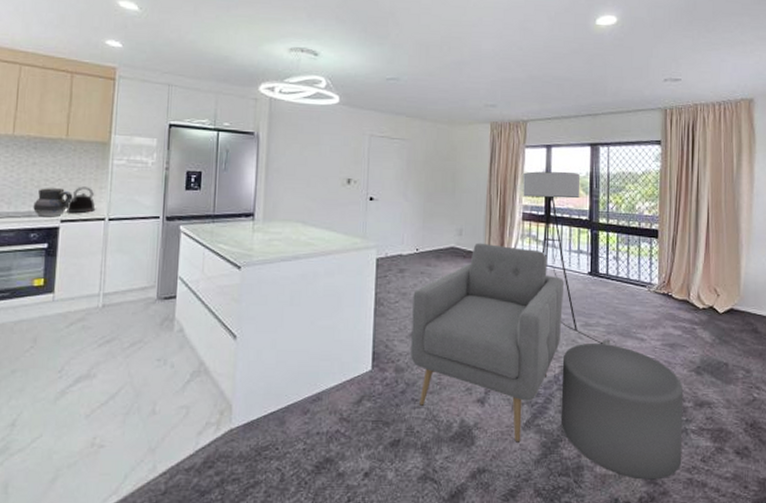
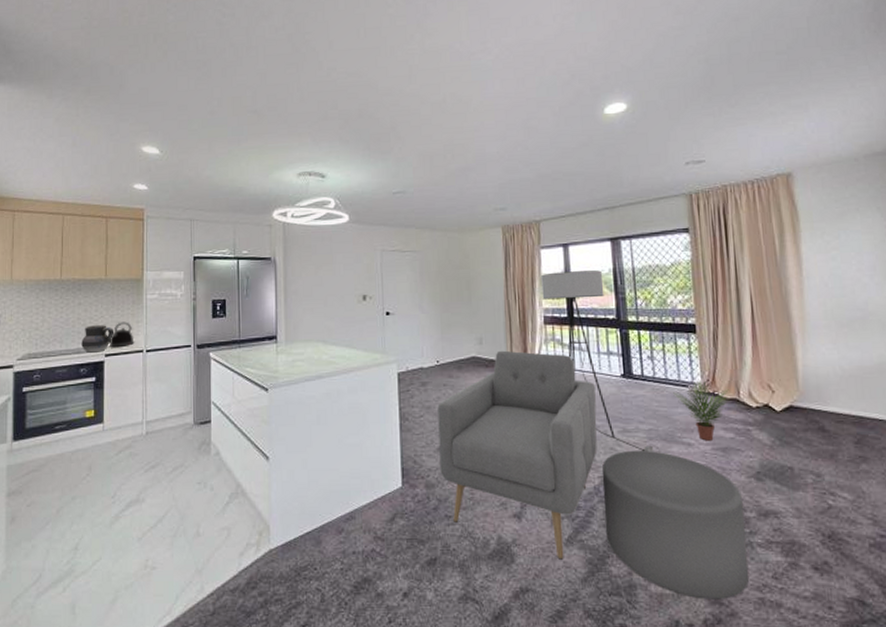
potted plant: none [633,281,681,337] -> present [673,380,730,441]

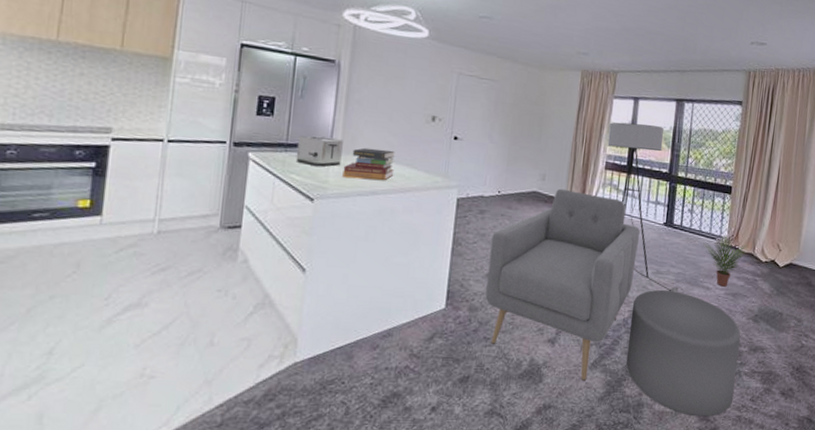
ceramic jug: present [81,325,115,353] -> none [79,101,127,135]
kettle: present [110,322,135,348] -> none [119,103,153,133]
toaster: none [248,329,287,358] -> present [296,135,343,167]
books: none [290,333,336,366] -> present [342,147,395,180]

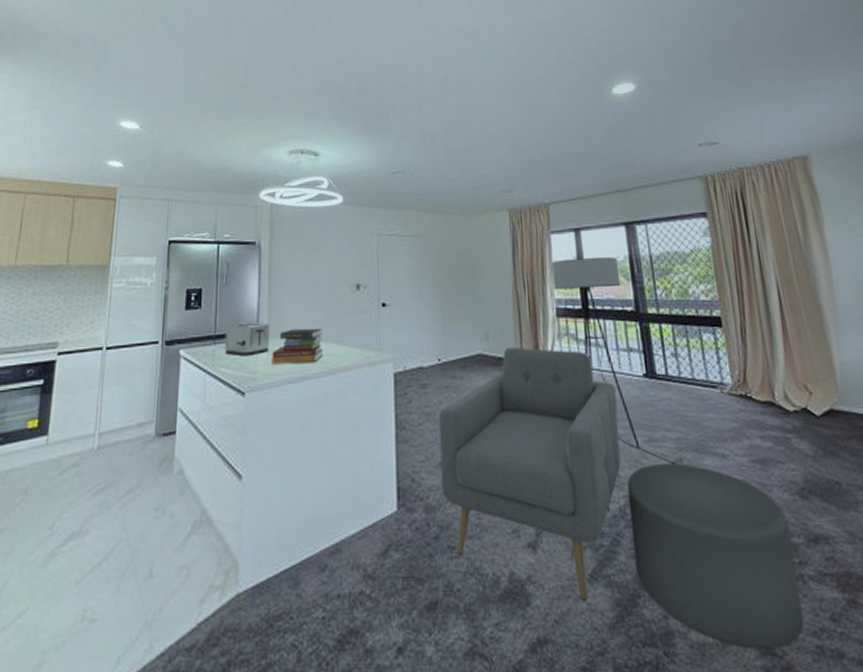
potted plant: present [703,235,747,287] -> none [702,380,764,452]

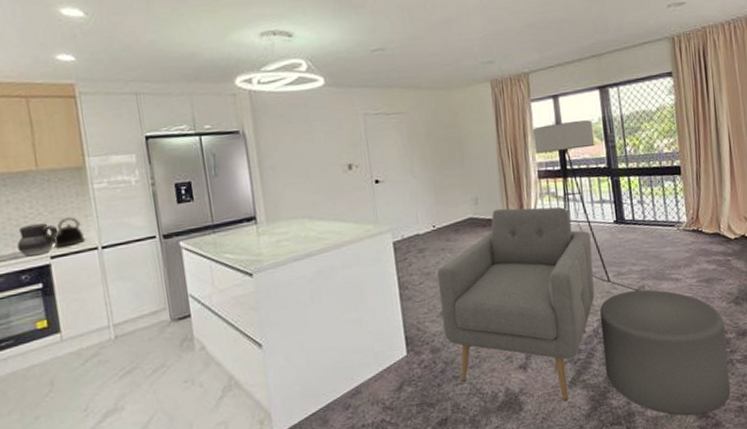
ceramic jug: none [31,318,71,351] -> present [17,223,58,257]
kettle: none [64,314,94,345] -> present [53,217,86,248]
toaster: present [224,322,269,357] -> none [222,208,270,242]
books: present [272,328,324,365] -> none [273,208,324,247]

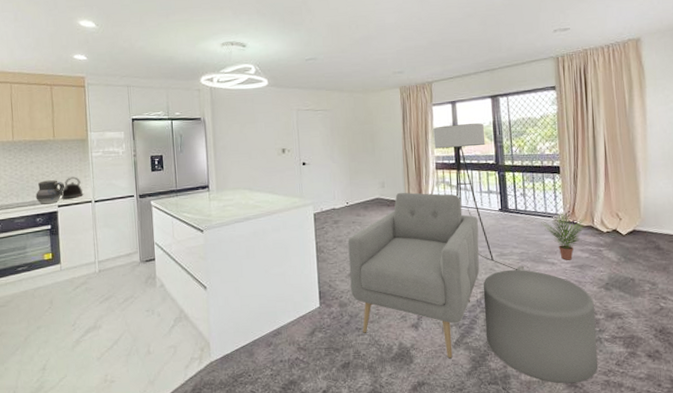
potted plant: none [662,219,712,275] -> present [541,212,586,260]

